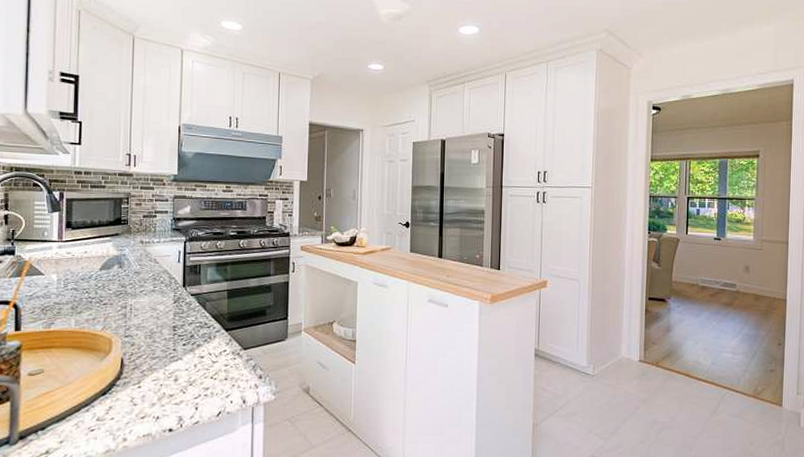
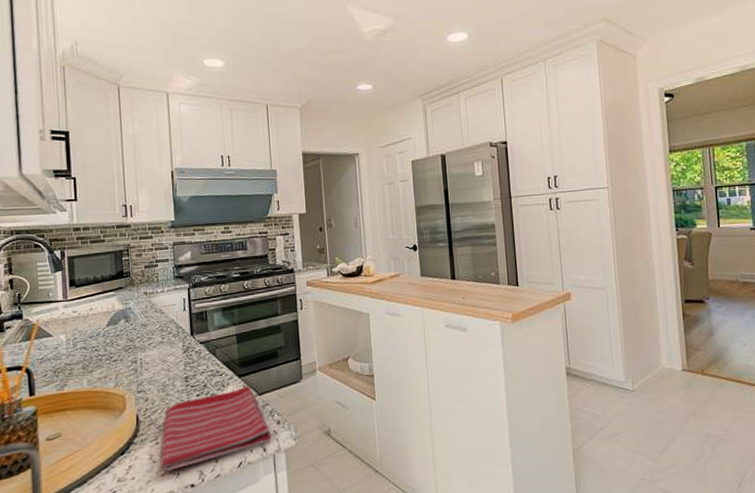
dish towel: none [141,340,252,416] -> present [160,386,271,472]

